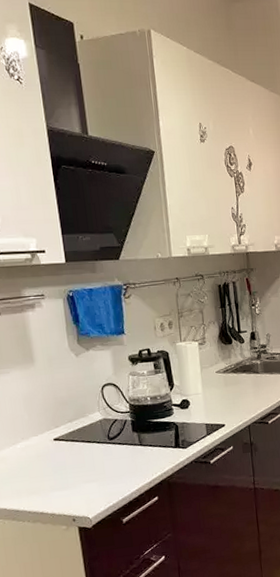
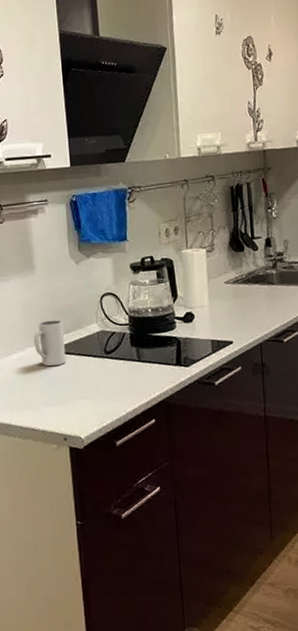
mug: none [37,409,71,454] -> present [33,320,67,367]

